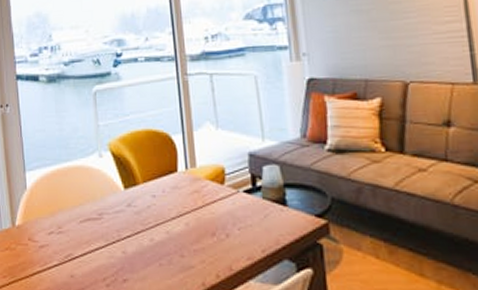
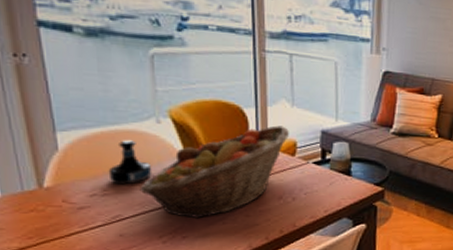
tequila bottle: none [62,175,97,222] -> present [108,139,152,185]
fruit basket: none [86,151,216,259] -> present [139,125,289,219]

